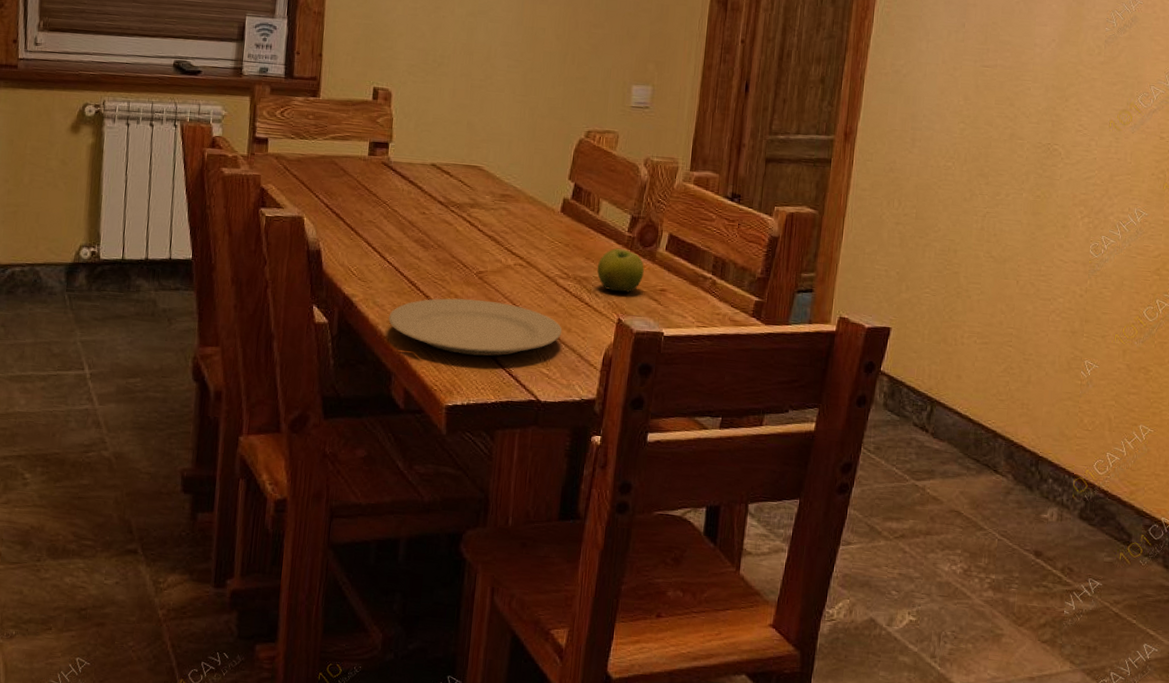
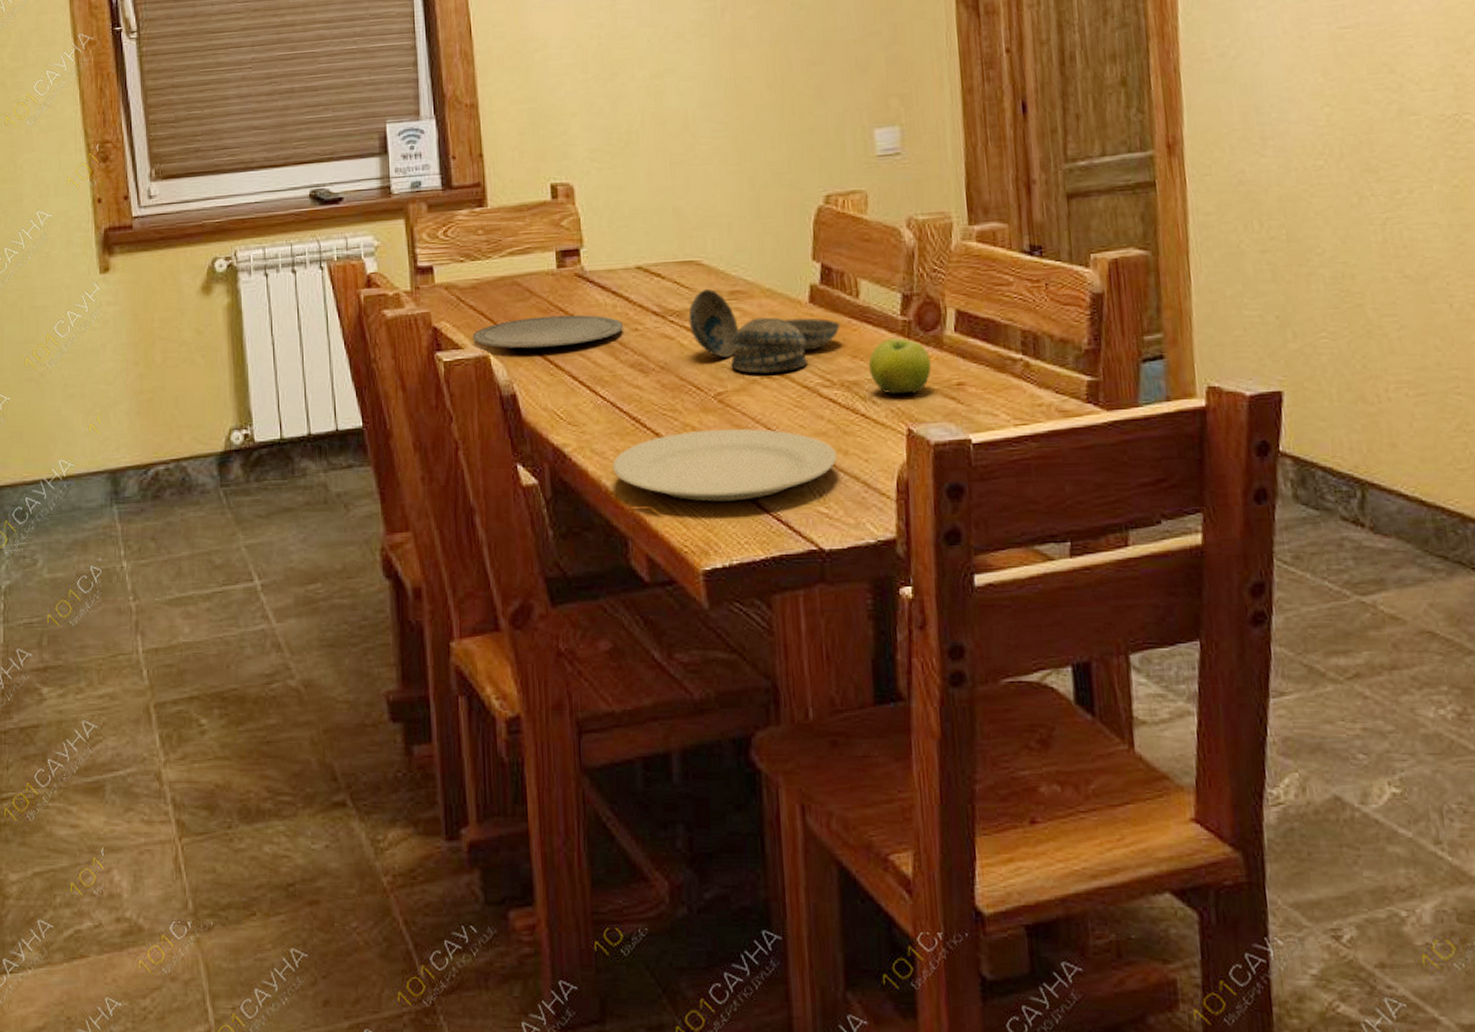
plate: none [292,191,414,218] -> present [473,315,623,349]
decorative bowl: none [465,189,581,263] -> present [688,288,840,374]

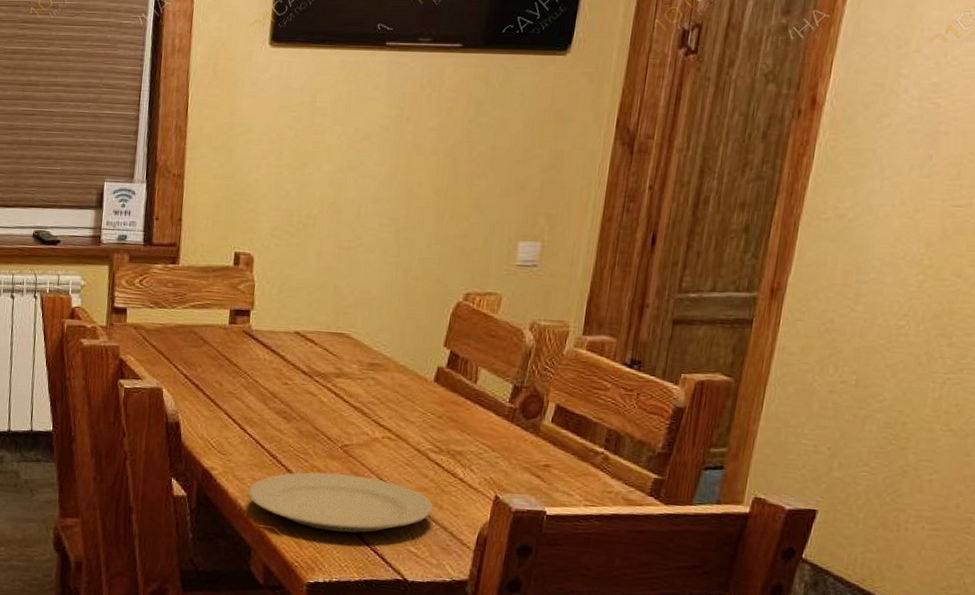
plate: present [473,315,623,349] -> none [151,361,276,389]
decorative bowl: present [688,288,840,374] -> none [330,358,457,436]
fruit: present [868,337,931,395] -> none [473,420,526,468]

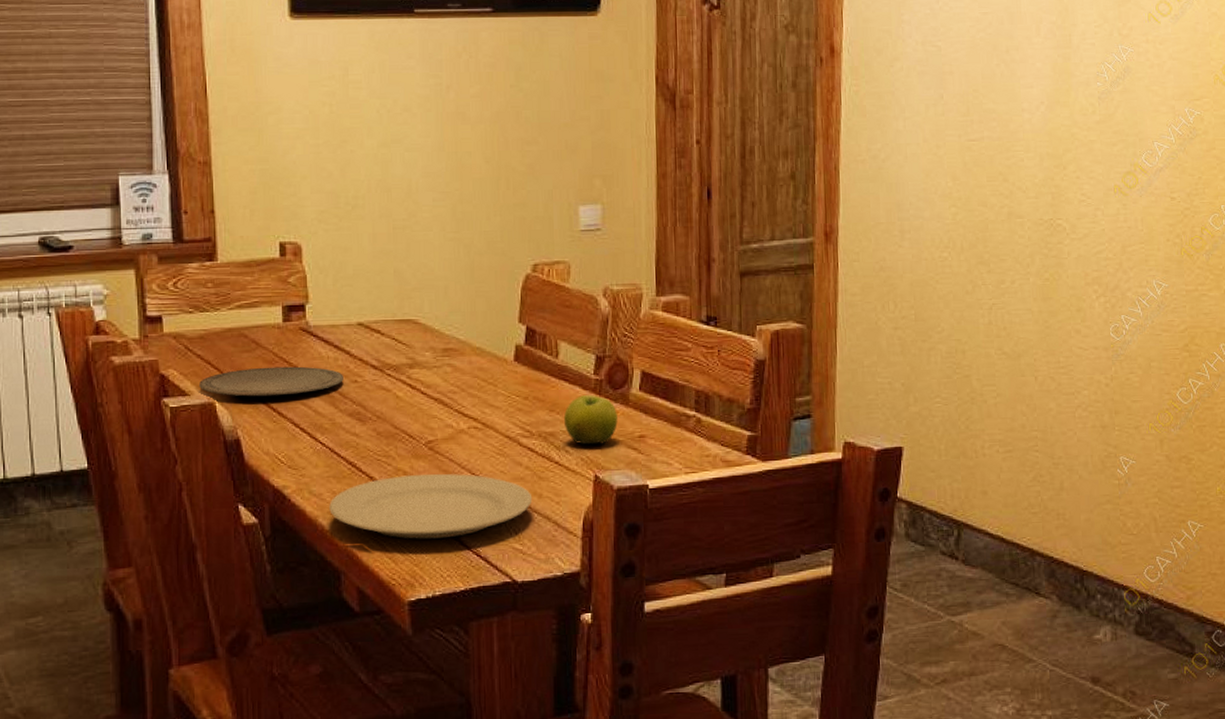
plate: none [151,361,276,389] -> present [199,366,343,397]
fruit: none [473,420,526,468] -> present [563,394,618,445]

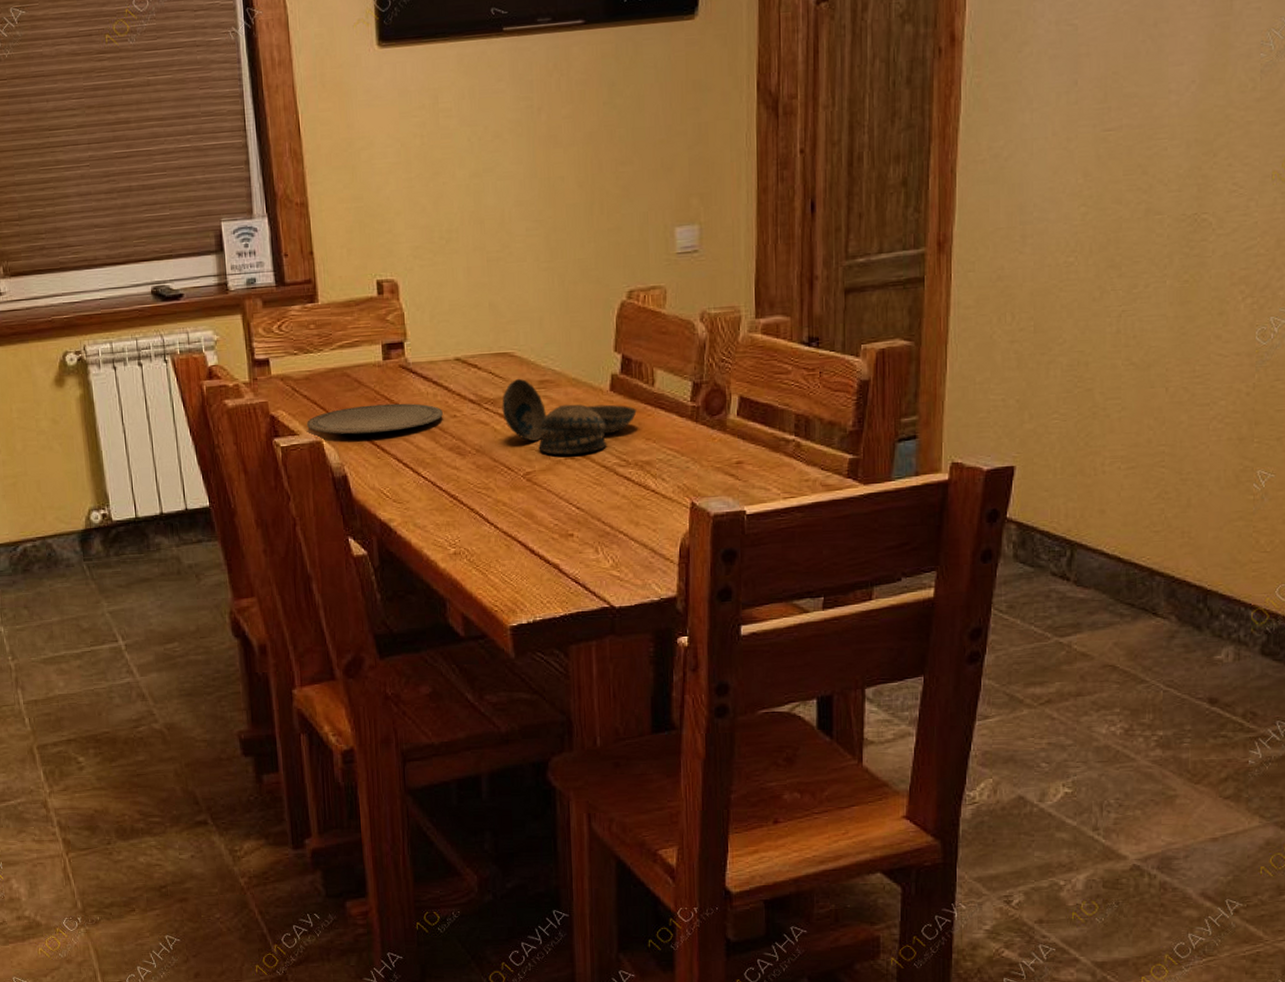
plate: present [329,473,533,539] -> none [433,504,629,568]
decorative bowl: none [405,345,541,424] -> present [502,378,637,455]
fruit: present [563,394,618,445] -> none [660,421,715,473]

